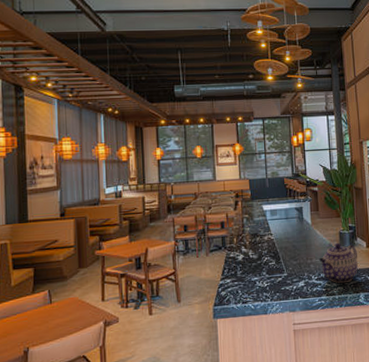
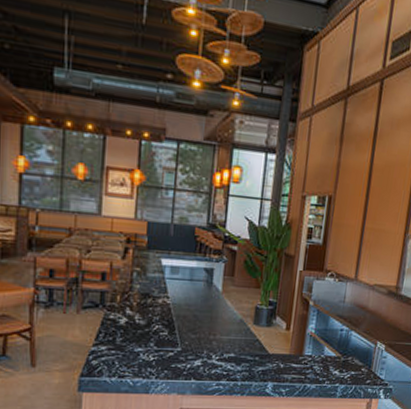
teapot: present [319,242,358,283] -> none [224,319,274,368]

